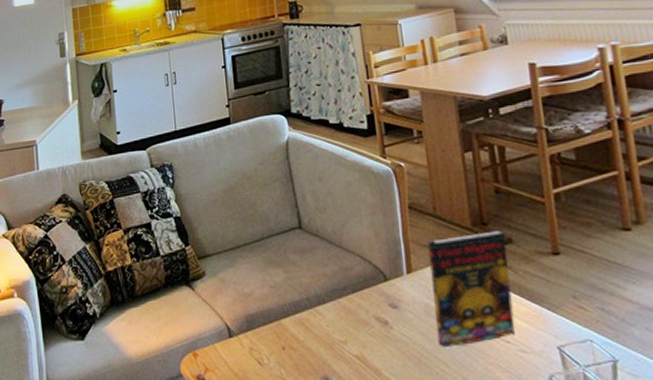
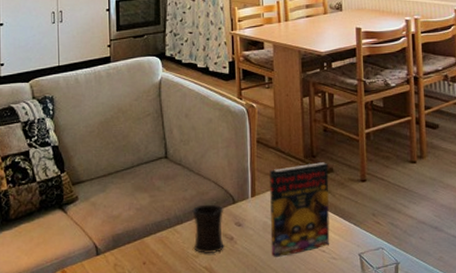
mug: none [335,281,378,341] -> present [192,204,224,255]

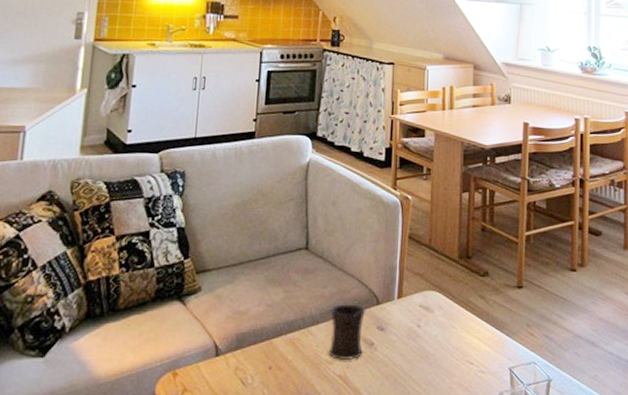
book: present [269,162,330,257] -> none [414,264,484,368]

